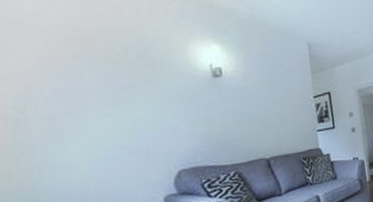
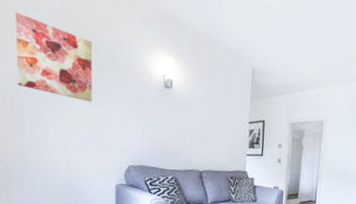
wall art: none [17,23,125,108] -> present [15,12,92,103]

